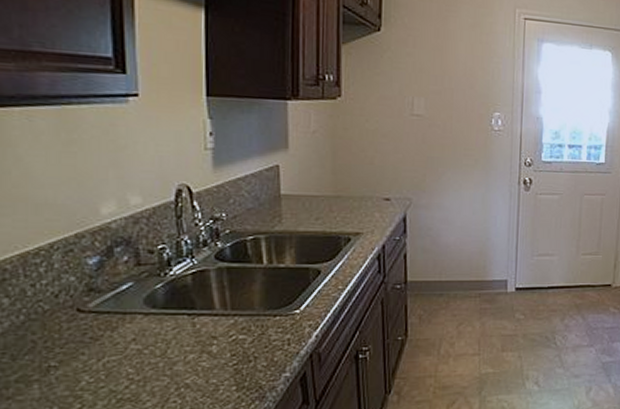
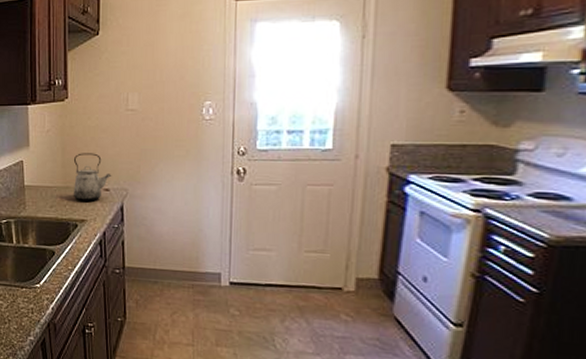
kettle: none [347,158,394,212] -> present [74,153,112,201]

